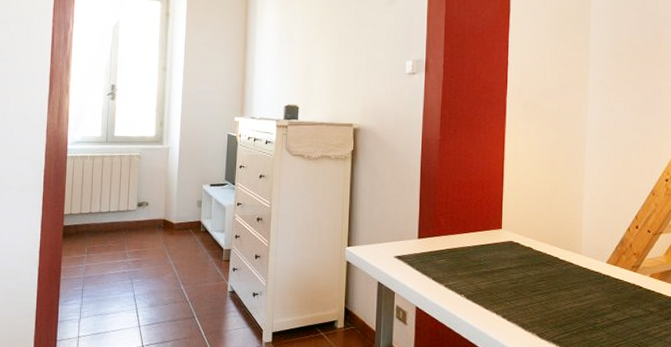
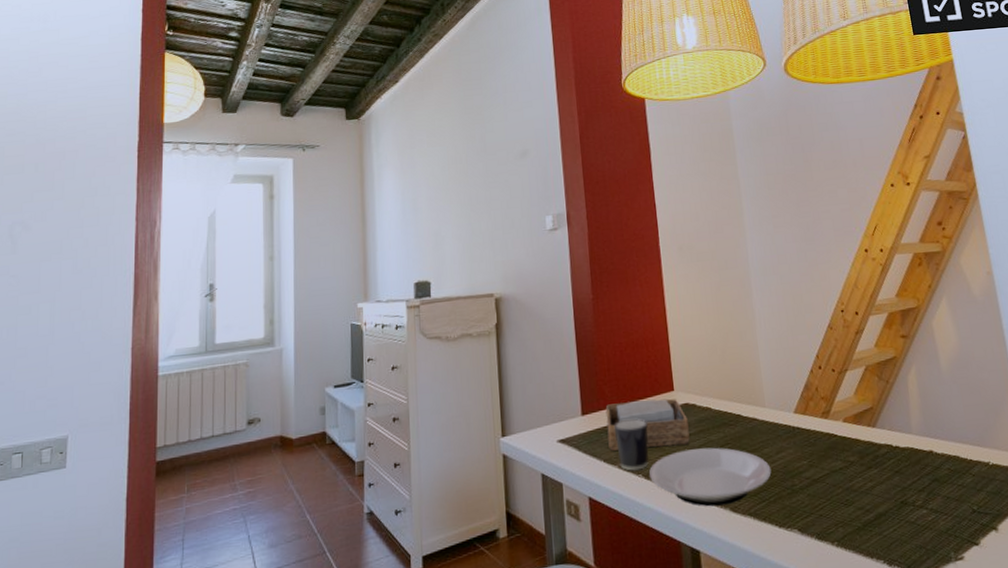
napkin holder: none [438,232,510,276] -> present [605,398,690,451]
mug: none [444,247,474,291] -> present [613,418,649,471]
plate: none [471,280,578,331] -> present [649,447,772,507]

